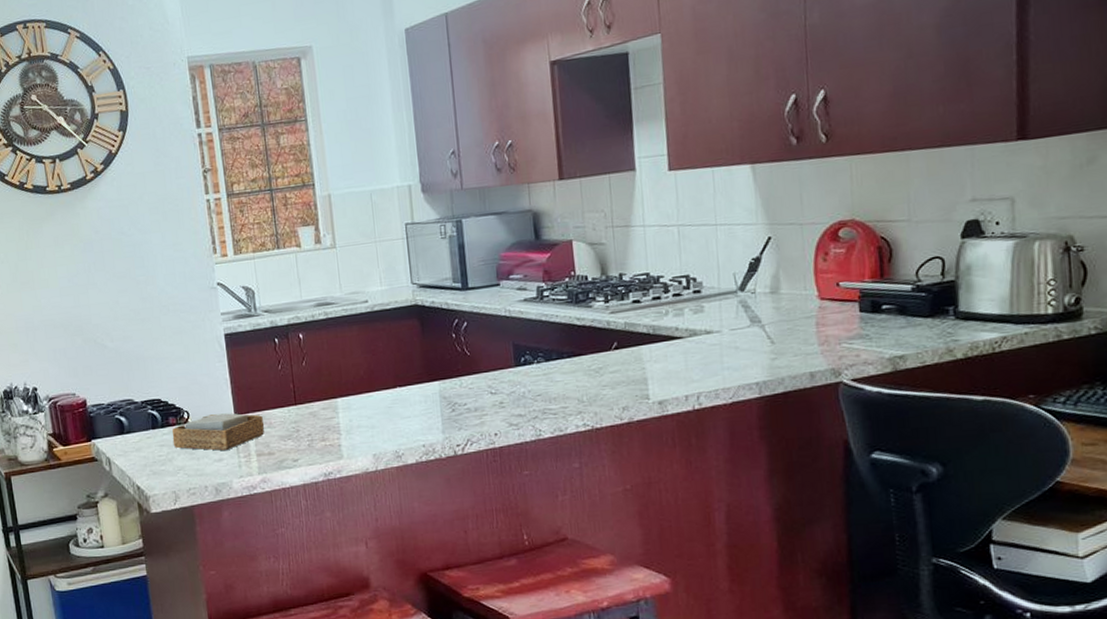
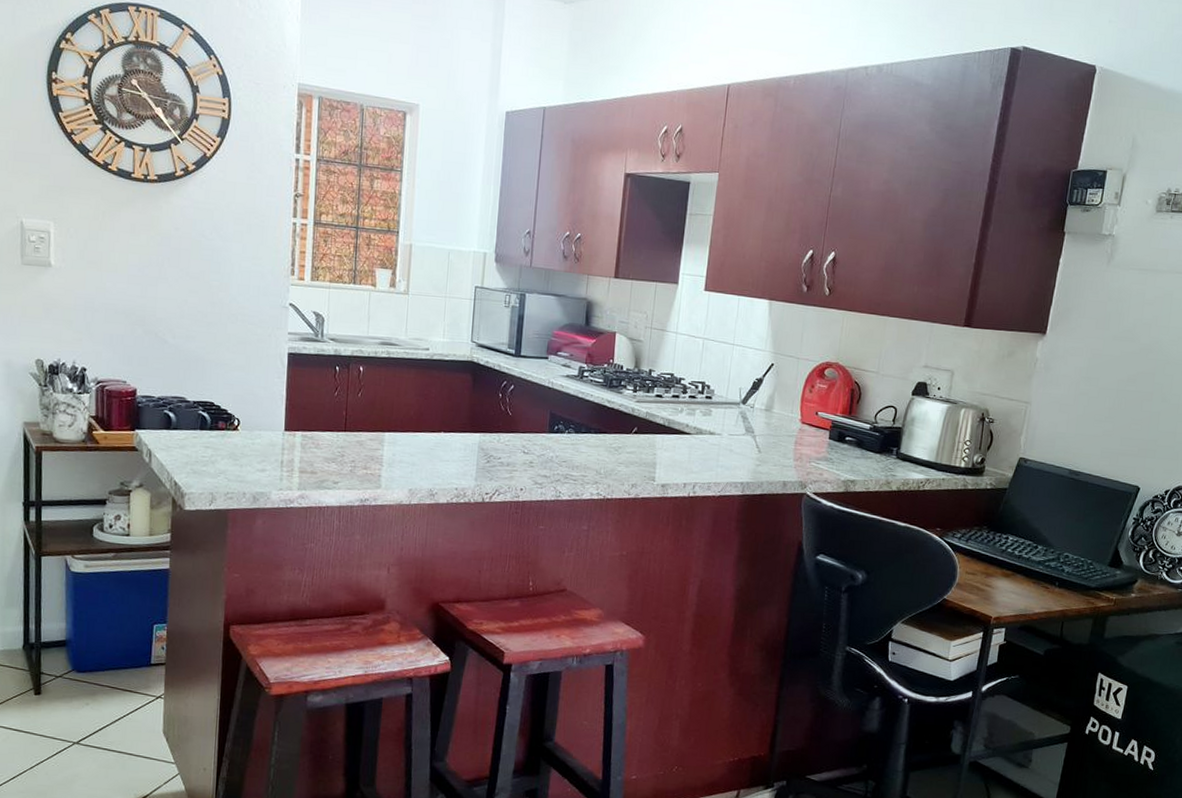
napkin holder: present [171,413,265,451] -> none [218,426,312,463]

